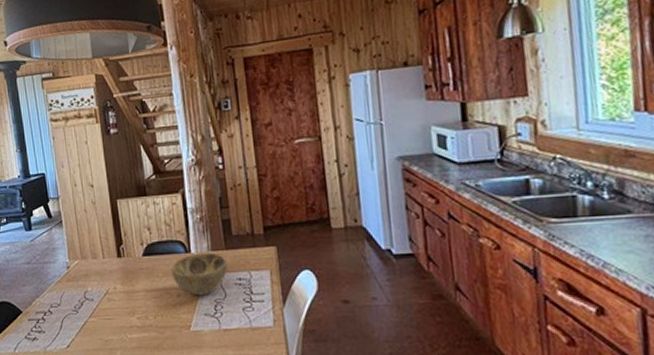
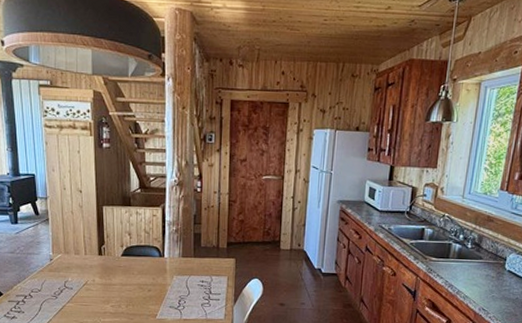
decorative bowl: present [171,252,228,296] -> none [146,258,194,292]

